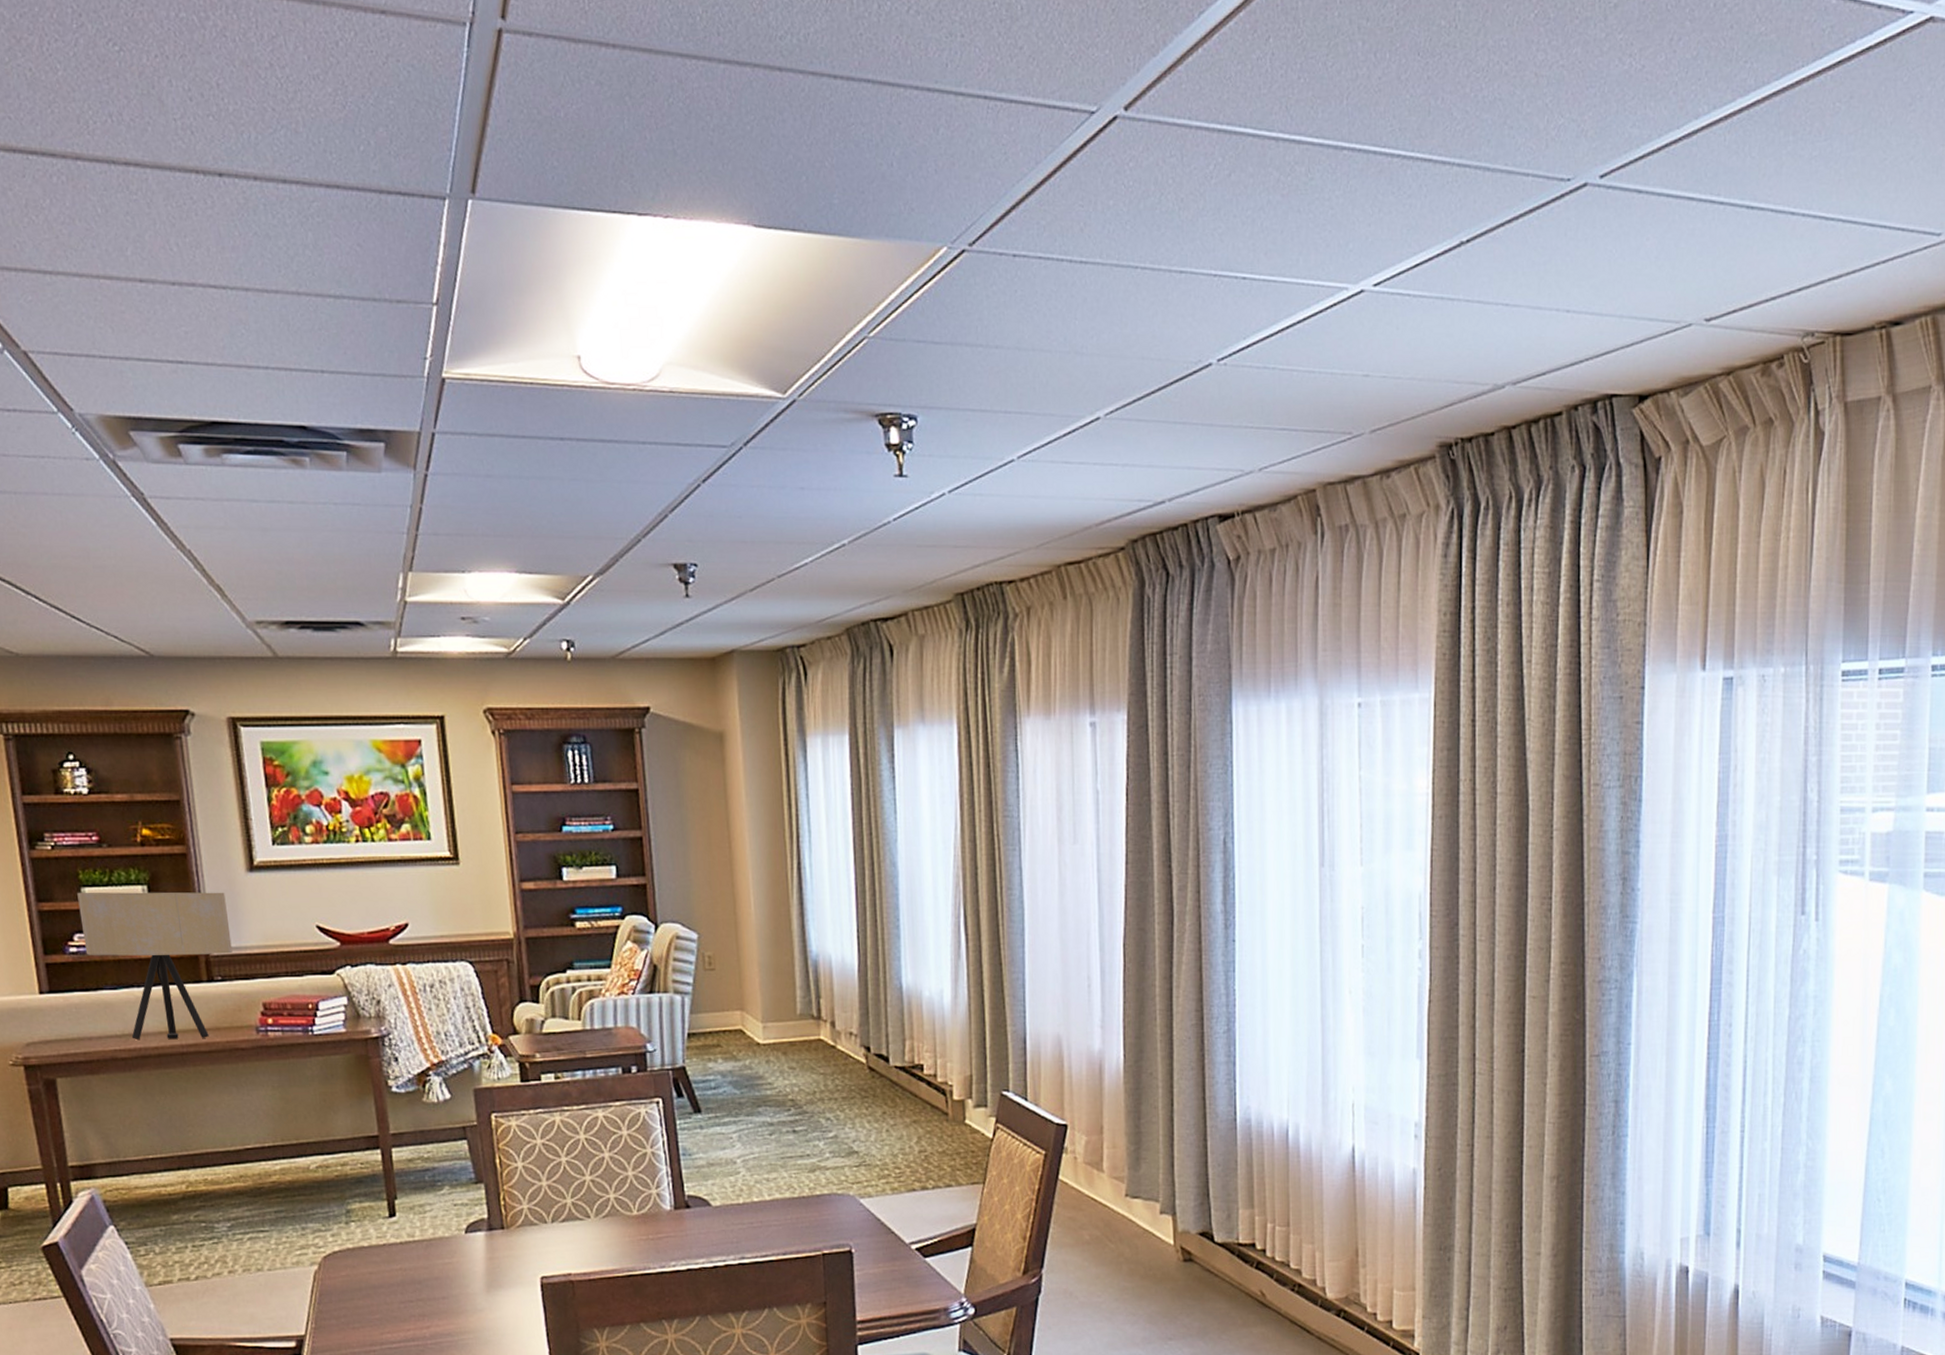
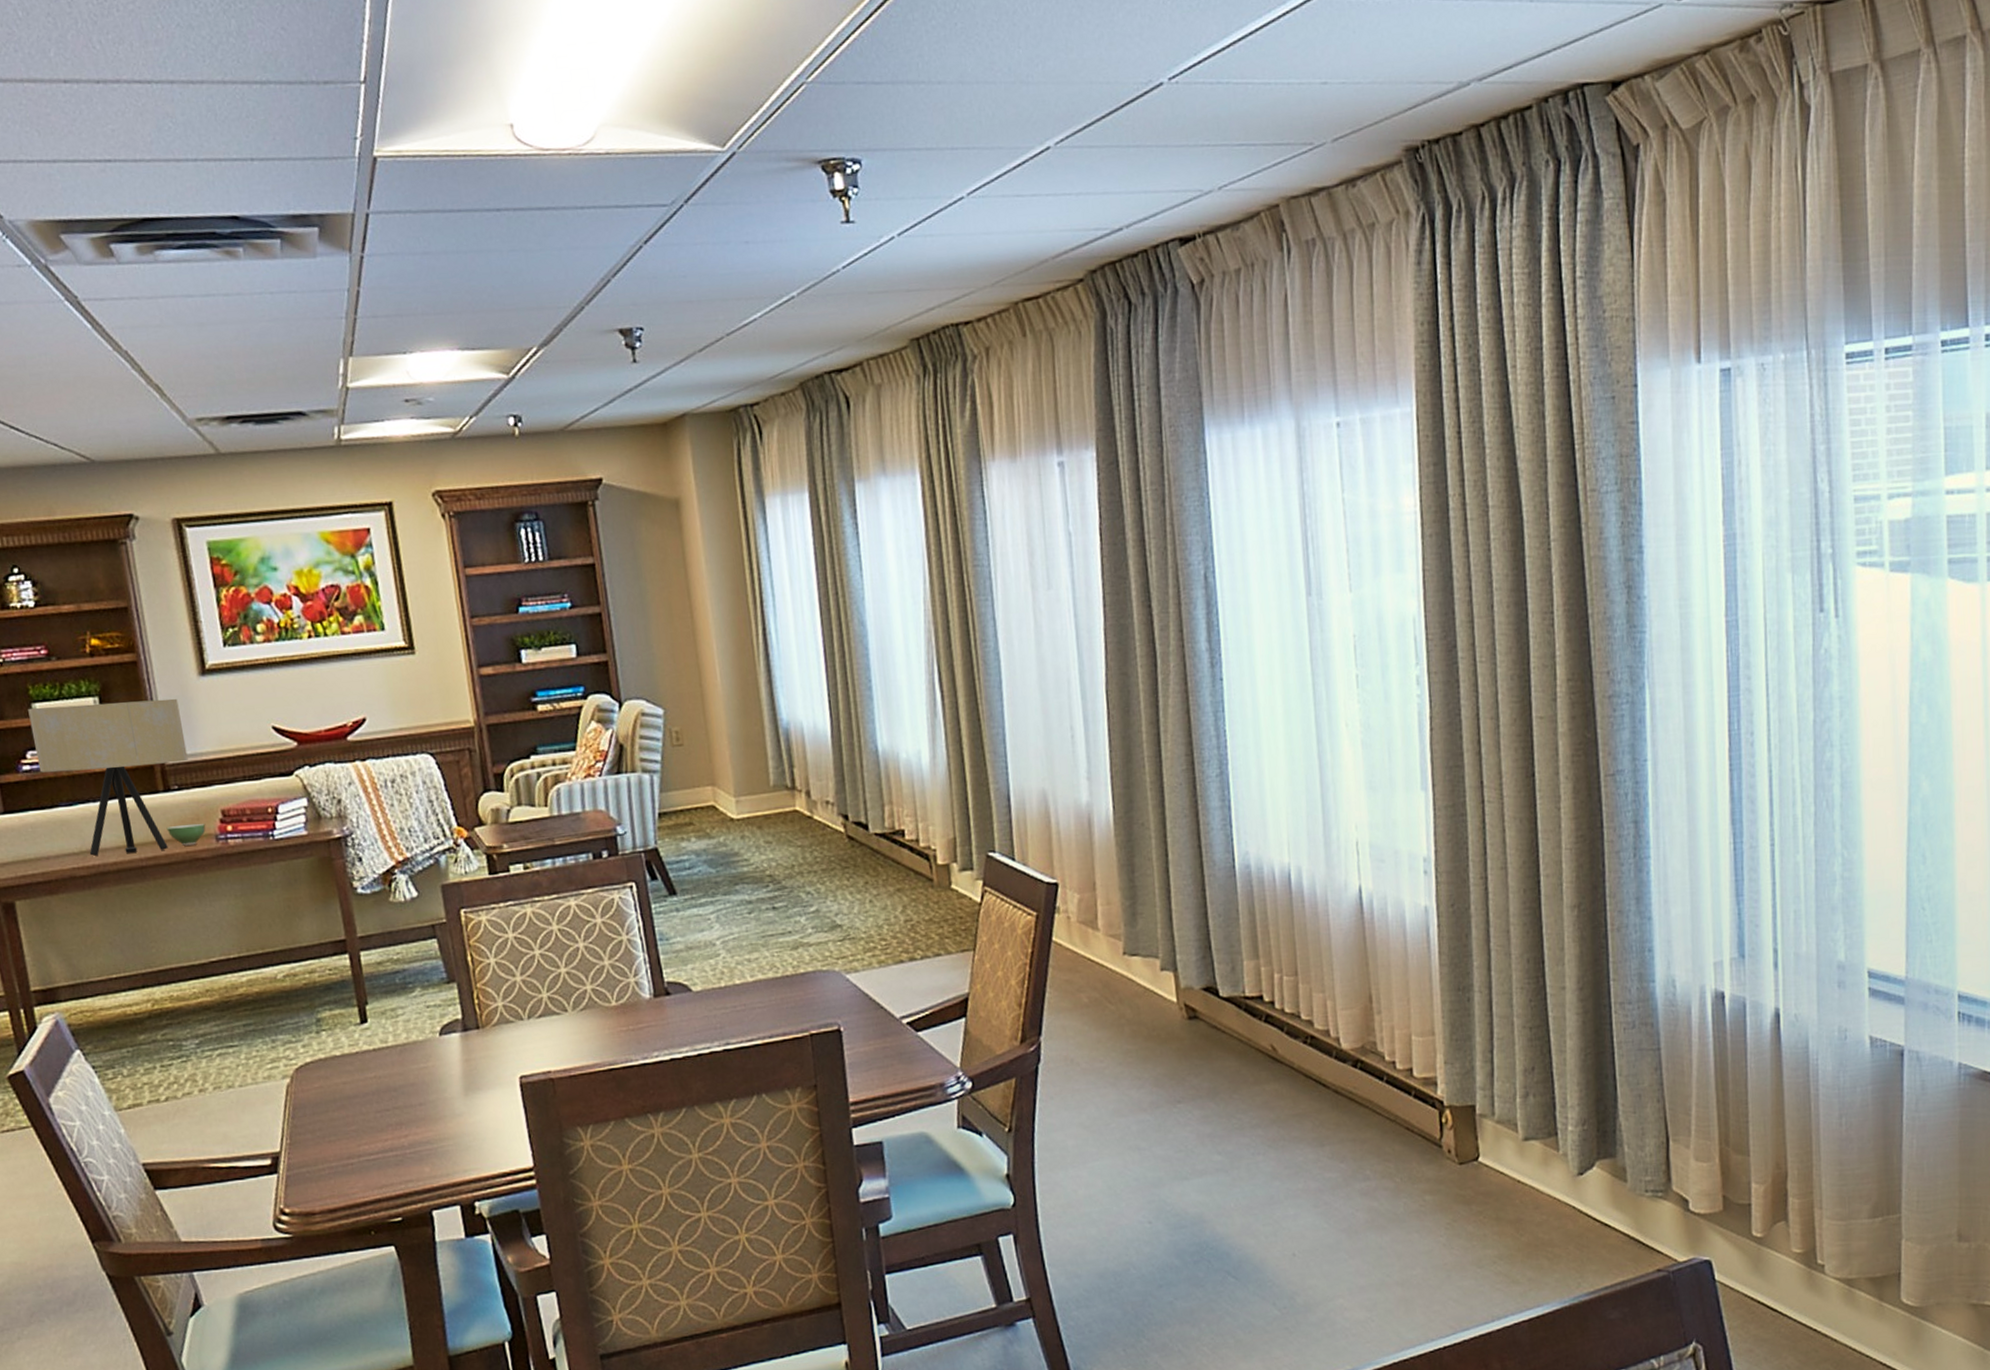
bowl: none [208,1014,247,1035] -> present [166,823,206,846]

